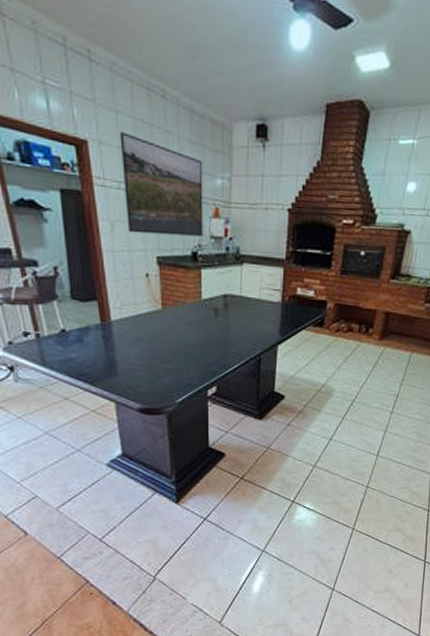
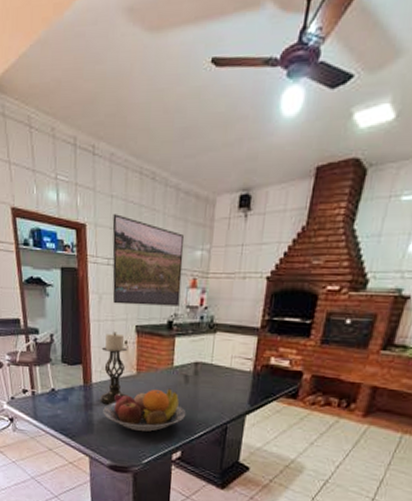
candle holder: none [119,263,154,343] -> present [100,331,128,405]
fruit bowl: none [127,322,219,370] -> present [103,388,186,432]

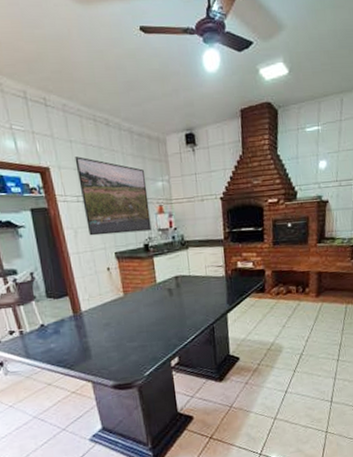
candle holder: present [100,331,128,405] -> none [85,261,119,329]
fruit bowl: present [103,388,186,432] -> none [97,303,177,348]

